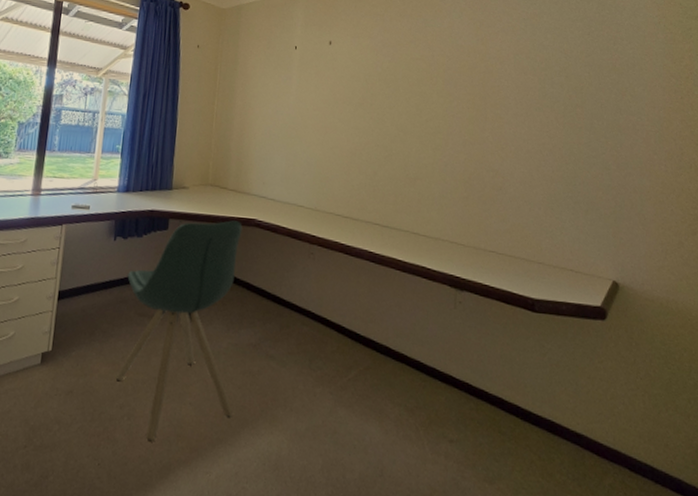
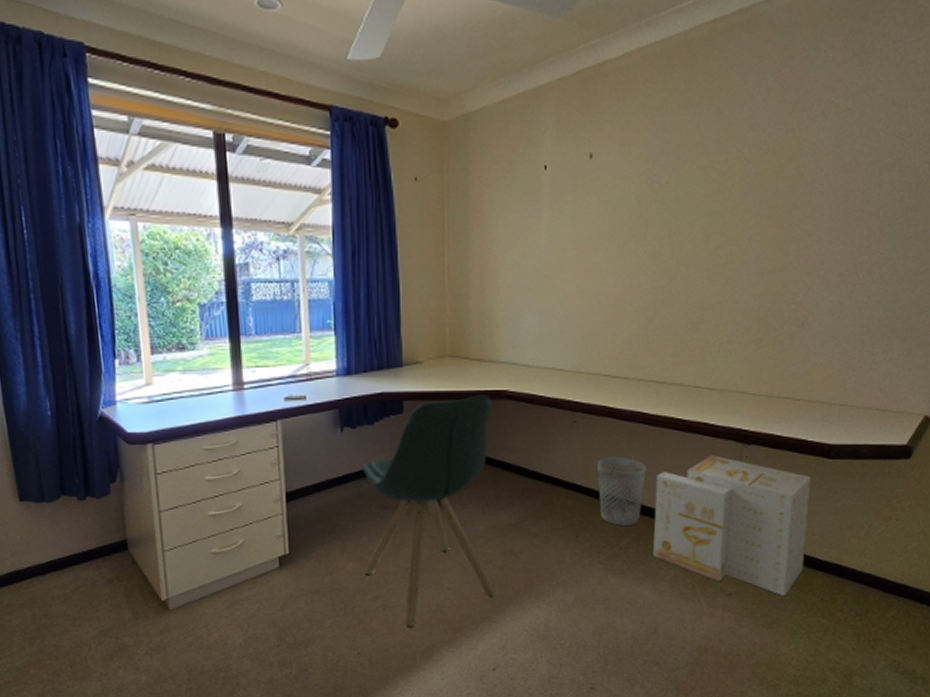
wastebasket: none [329,288,373,358] -> present [596,456,646,526]
product box: none [379,297,520,450] -> present [653,455,811,597]

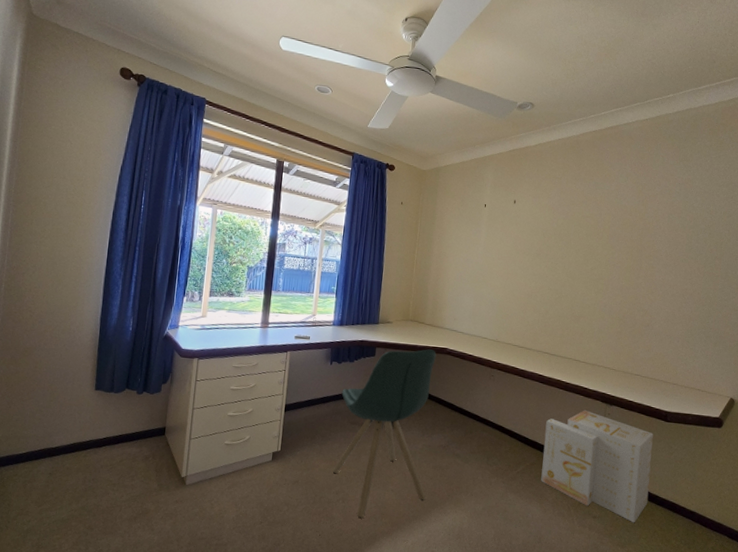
wastebasket: present [596,456,646,526] -> none [505,403,540,456]

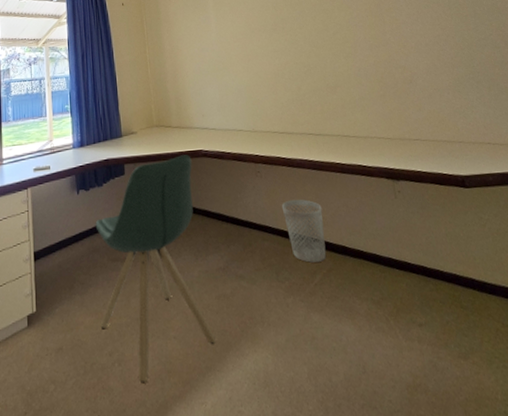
wastebasket: none [505,403,540,456] -> present [281,199,327,263]
product box: present [541,410,653,523] -> none [331,192,477,324]

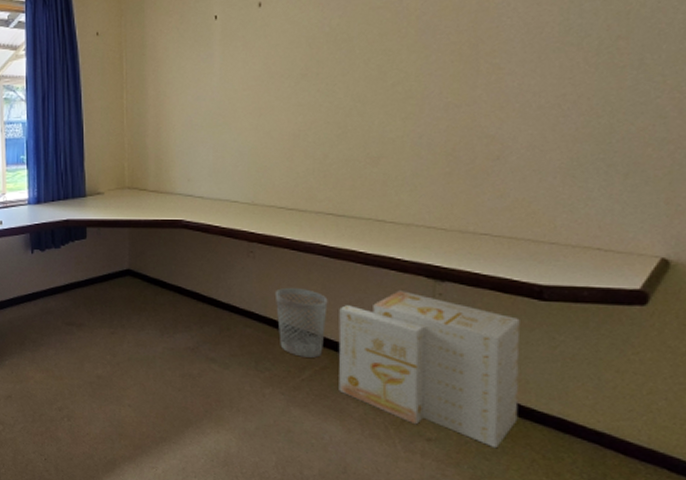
chair: present [95,155,217,382] -> none [50,224,176,439]
product box: none [331,192,477,324] -> present [338,290,520,449]

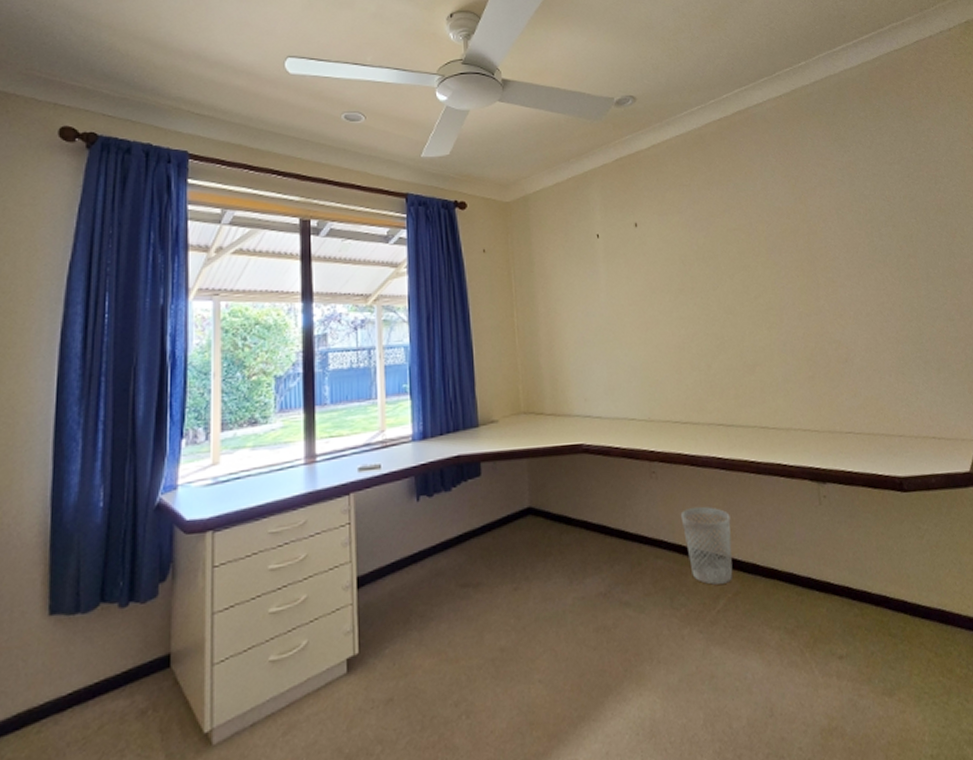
product box: present [338,290,520,449] -> none [741,497,909,655]

